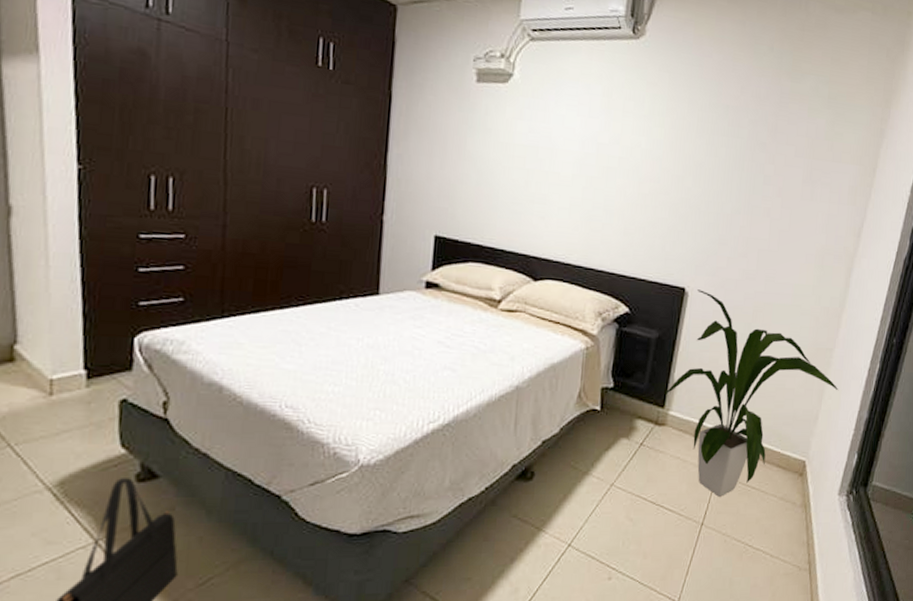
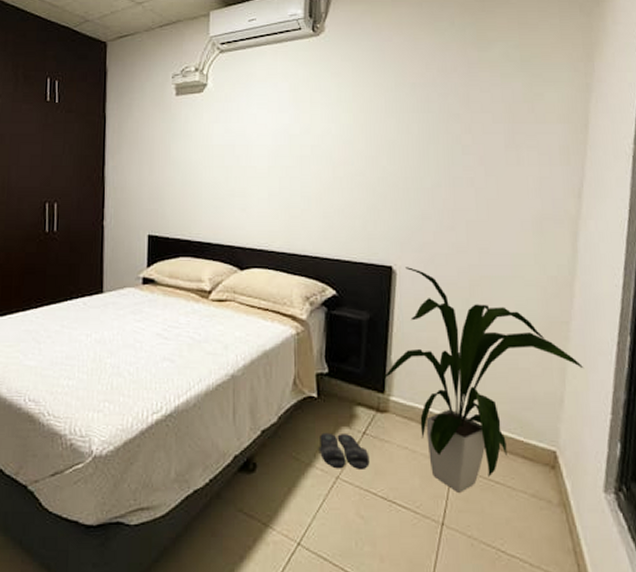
slippers: none [597,443,644,477] -> present [319,432,370,469]

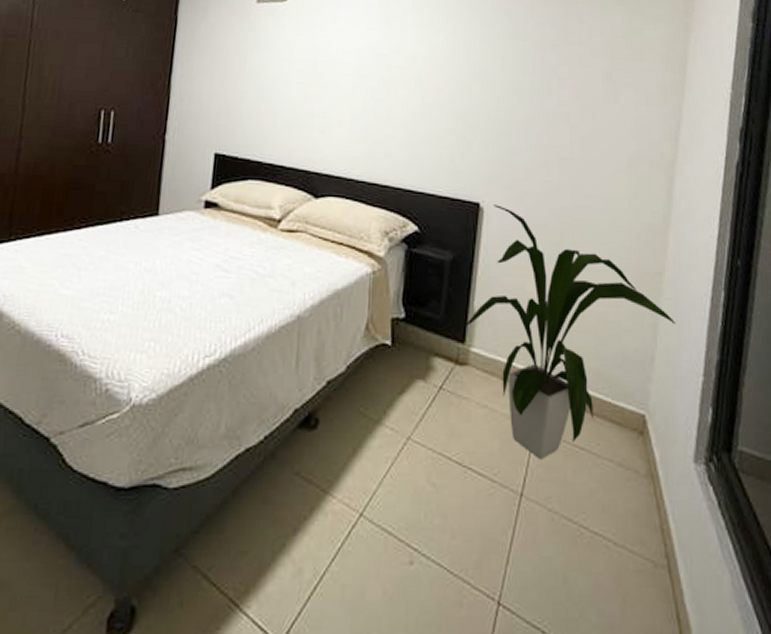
slippers: present [319,432,370,469] -> none [389,386,445,429]

